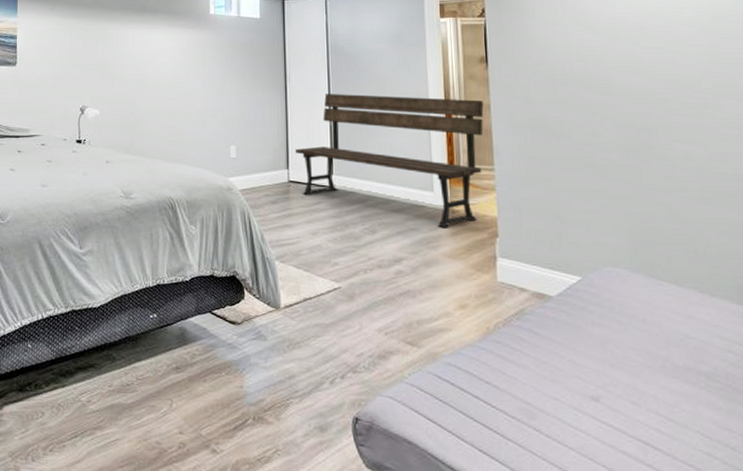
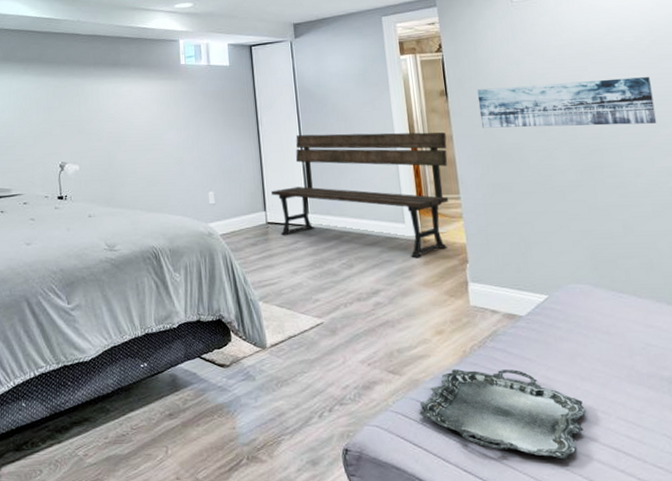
serving tray: none [436,346,615,448] -> present [419,369,586,459]
wall art: none [519,56,713,105] -> present [476,77,657,128]

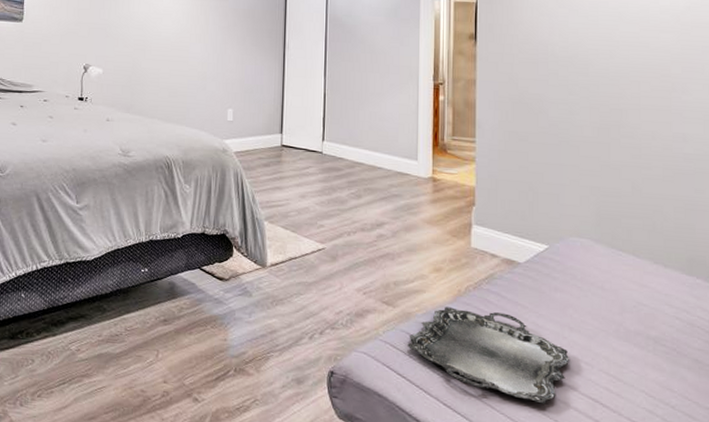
bench: present [271,132,449,258] -> none [290,63,470,196]
wall art: present [476,77,657,128] -> none [506,36,680,89]

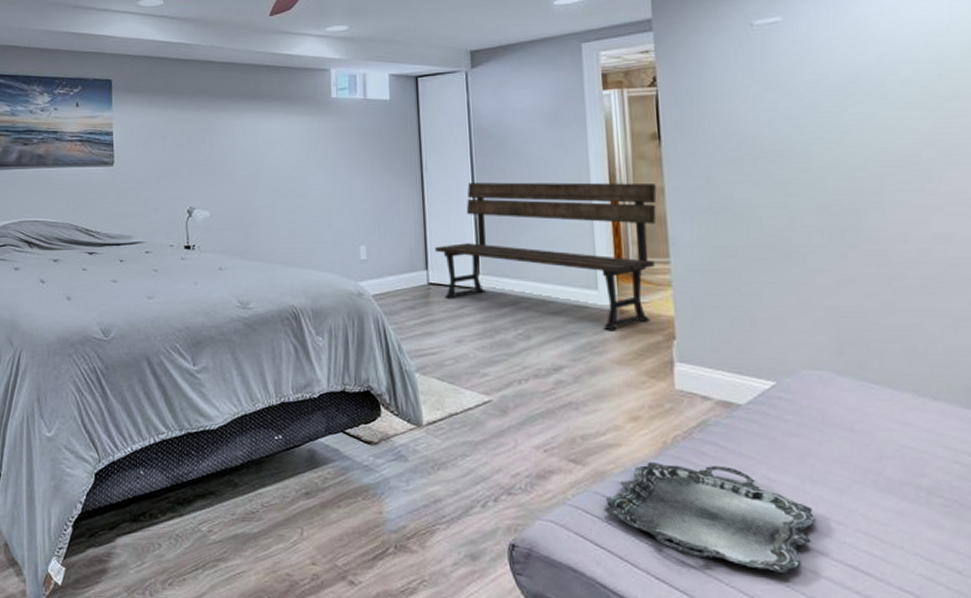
bench: none [290,63,470,196] -> present [435,182,657,331]

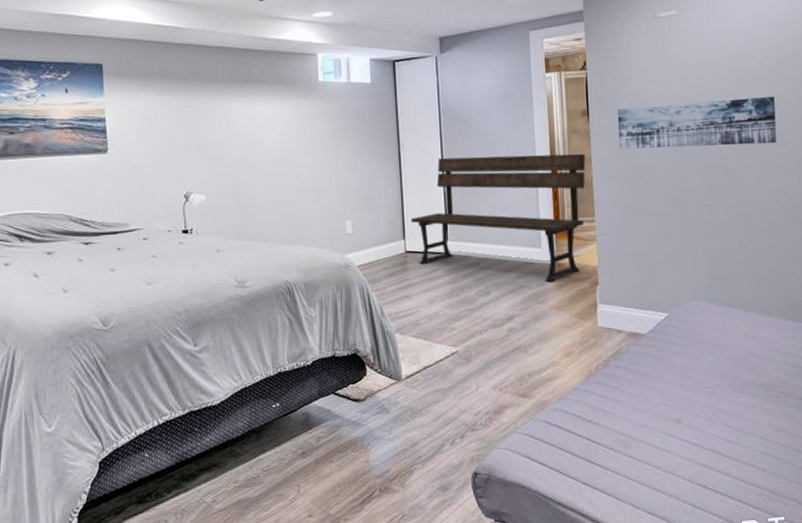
serving tray: present [604,462,817,574] -> none [545,385,694,466]
wall art: none [698,121,937,180] -> present [617,97,777,149]

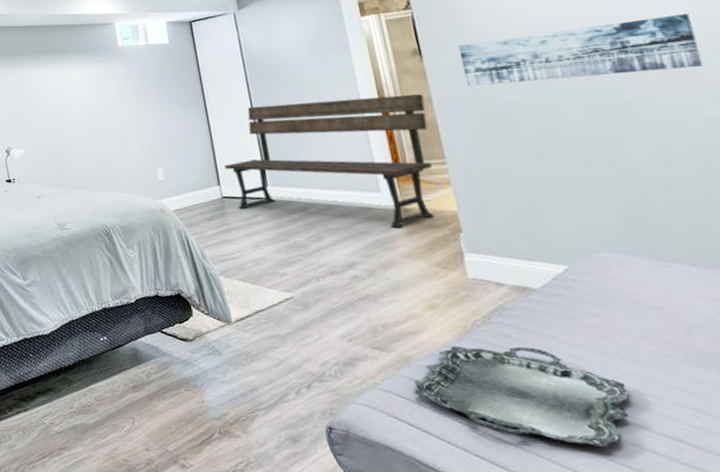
serving tray: none [545,385,694,466] -> present [413,346,631,448]

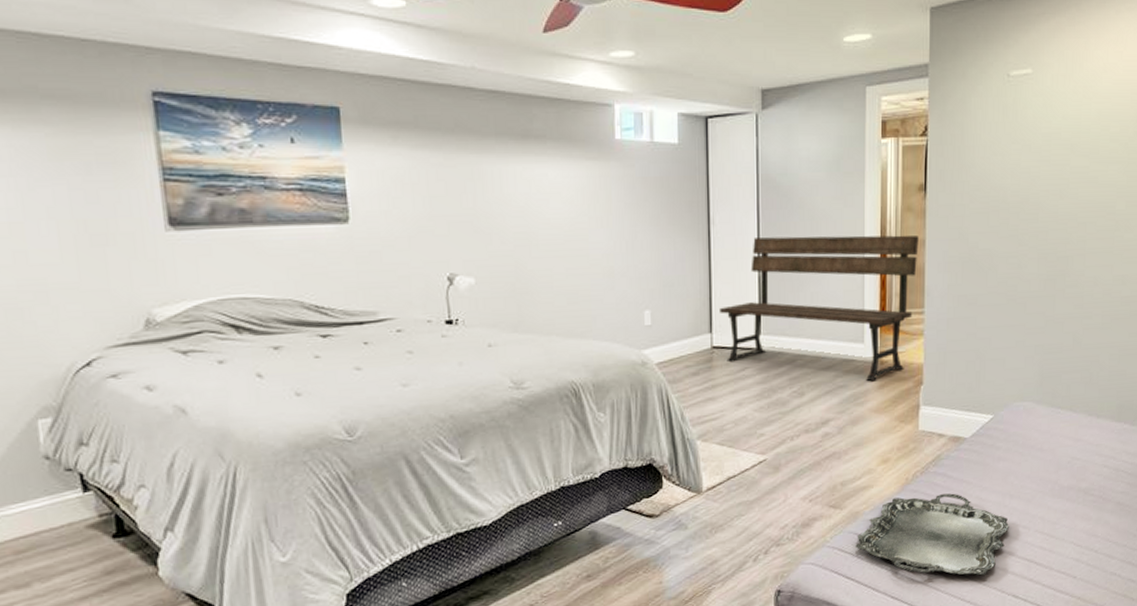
wall art: present [457,14,704,87] -> none [956,175,1126,231]

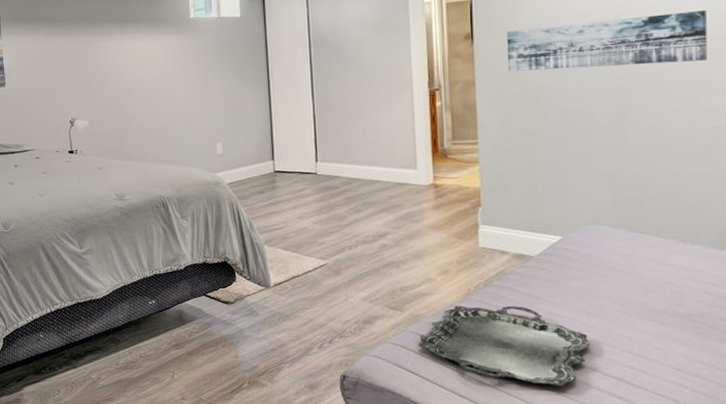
bench: present [720,235,919,382] -> none [280,77,468,203]
wall art: none [956,175,1126,231] -> present [506,10,708,72]

